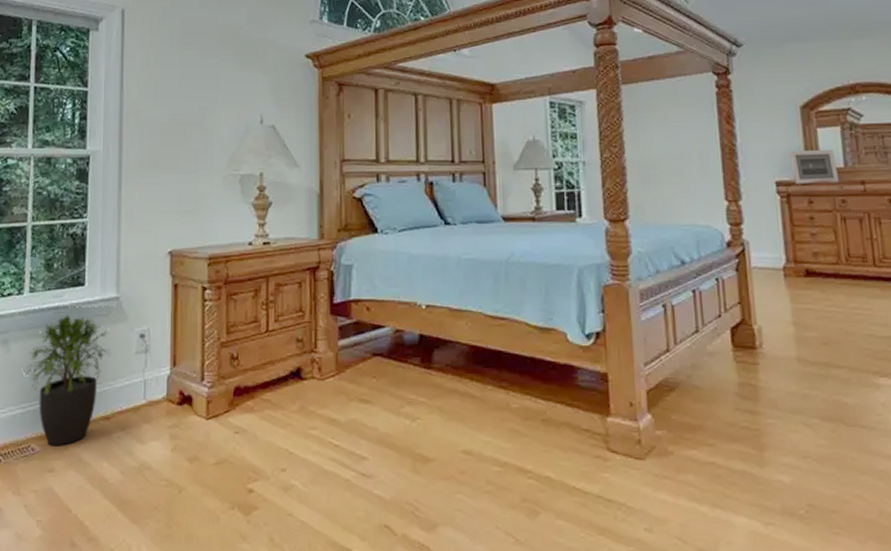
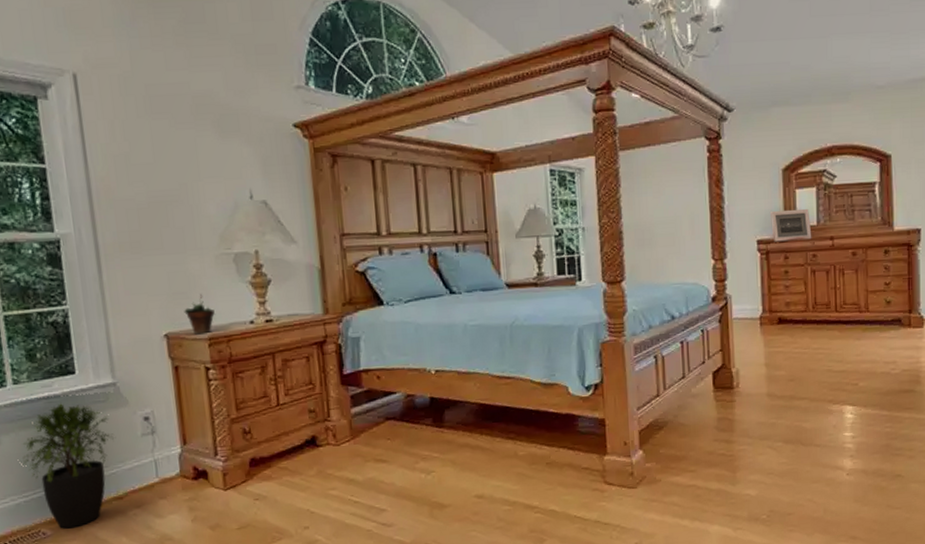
succulent plant: none [189,212,217,253] -> present [184,293,215,335]

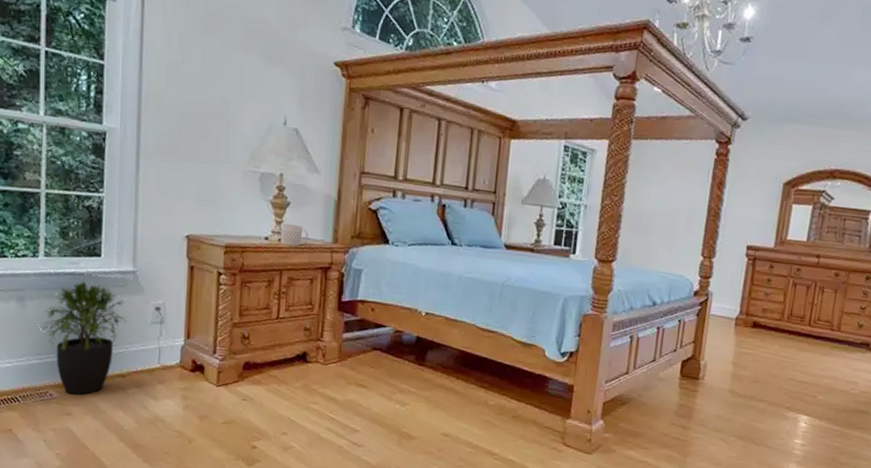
succulent plant: present [184,293,215,335] -> none [207,204,235,242]
mug: none [265,302,297,327] -> present [279,223,309,247]
picture frame: present [771,208,812,242] -> none [762,220,802,254]

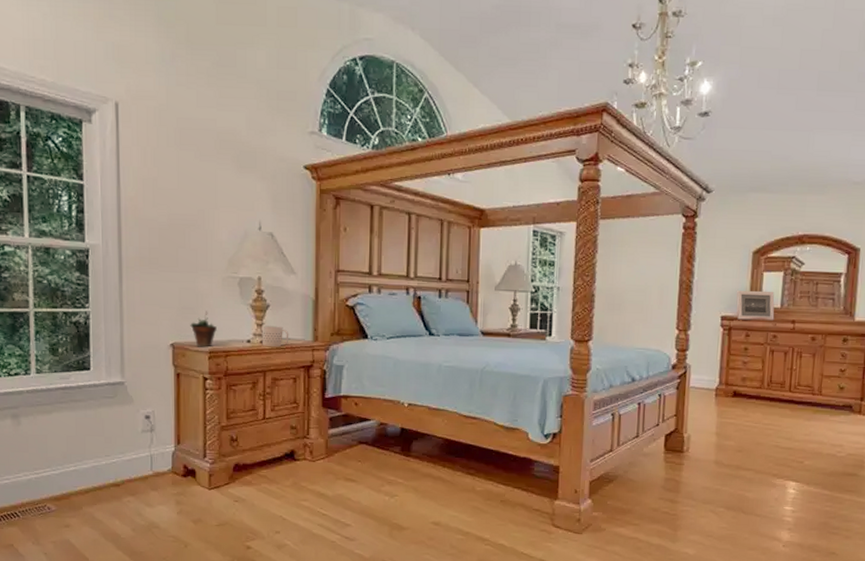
potted plant: present [43,280,126,395] -> none [38,394,117,507]
succulent plant: none [207,204,235,242] -> present [190,310,217,347]
picture frame: none [762,220,802,254] -> present [736,290,775,321]

